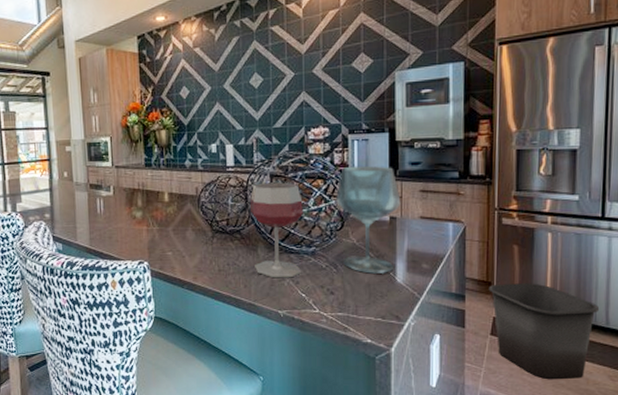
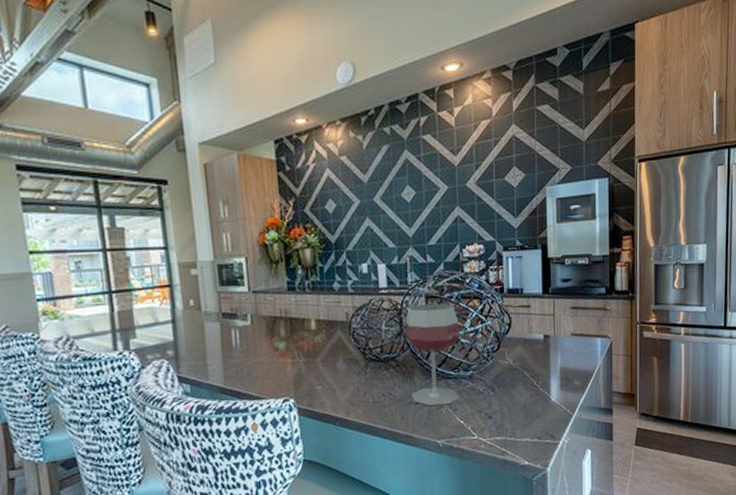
wine glass: present [336,165,401,274] -> none [492,283,554,394]
waste bin: present [488,283,600,380] -> none [633,392,724,483]

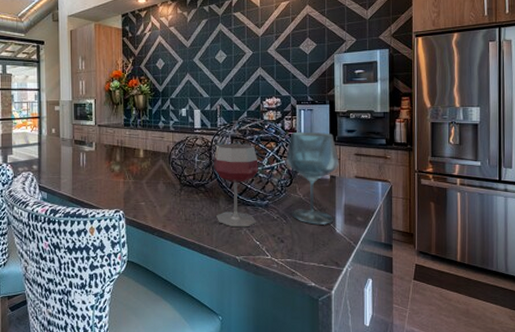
wine glass: none [492,283,554,394] -> present [286,131,339,225]

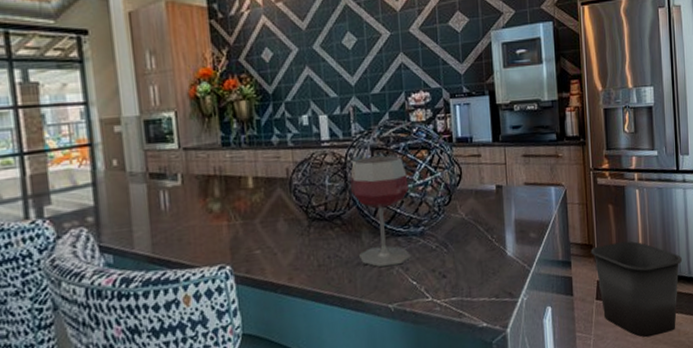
wine glass: present [286,131,339,225] -> none [441,131,506,250]
waste bin: none [411,235,500,320] -> present [591,241,683,337]

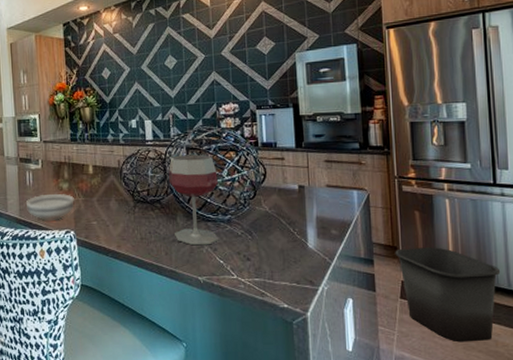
bowl: none [160,217,231,257] -> present [25,194,76,222]

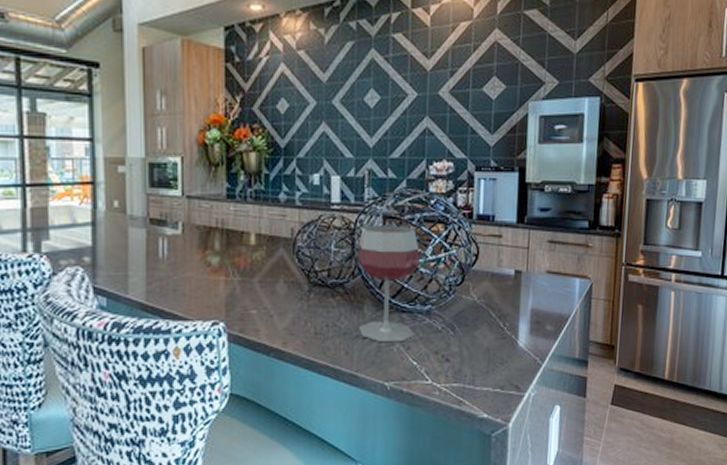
bowl: present [25,194,76,222] -> none [155,271,229,309]
waste bin: present [395,247,501,342] -> none [611,346,715,452]

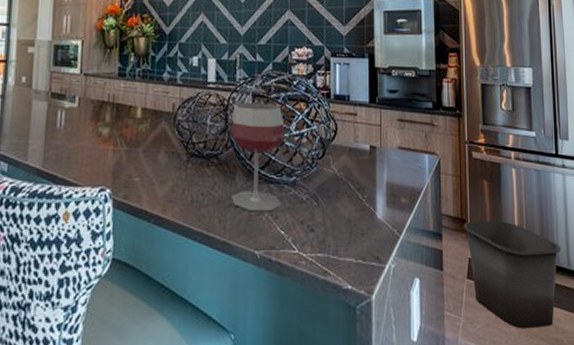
waste bin: none [611,346,715,452] -> present [463,221,562,329]

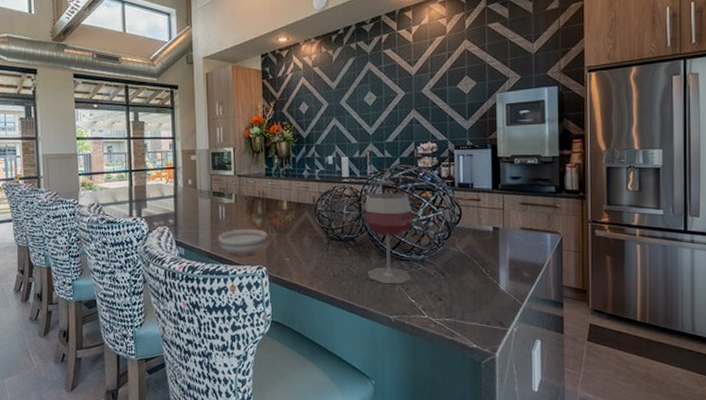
bowl: none [52,141,116,176] -> present [217,229,269,257]
waste bin: present [463,221,562,329] -> none [584,291,686,385]

